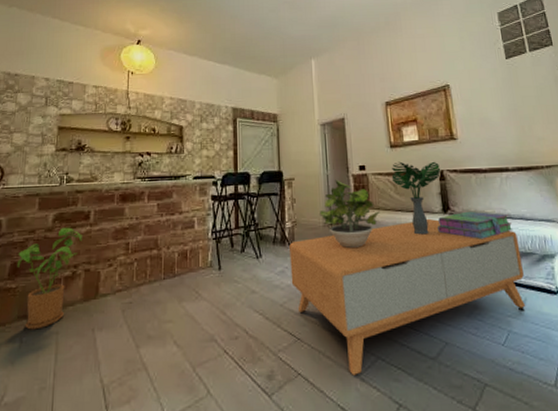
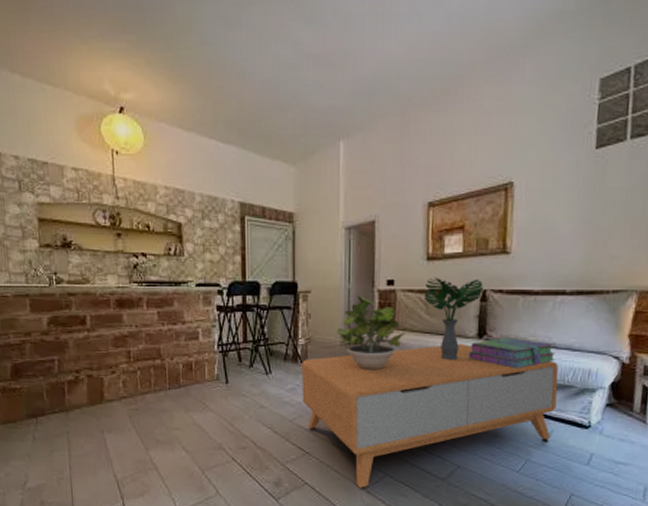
house plant: present [17,227,82,330] -> none [17,331,81,428]

